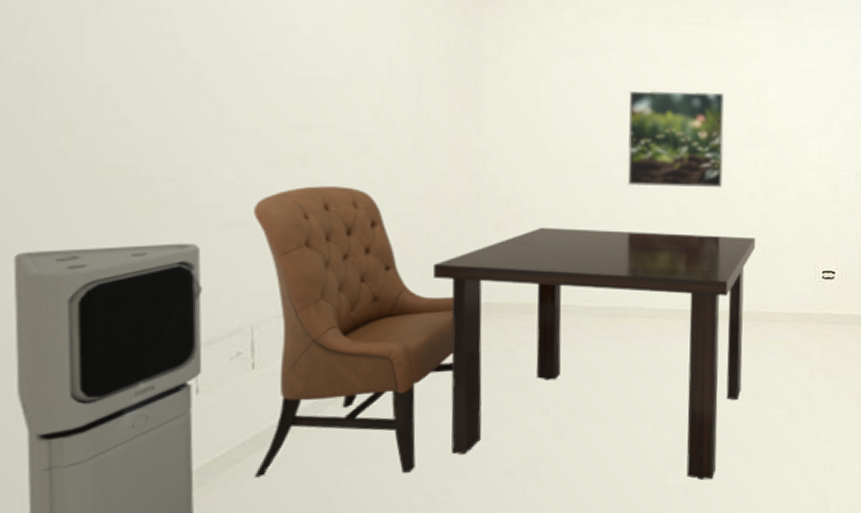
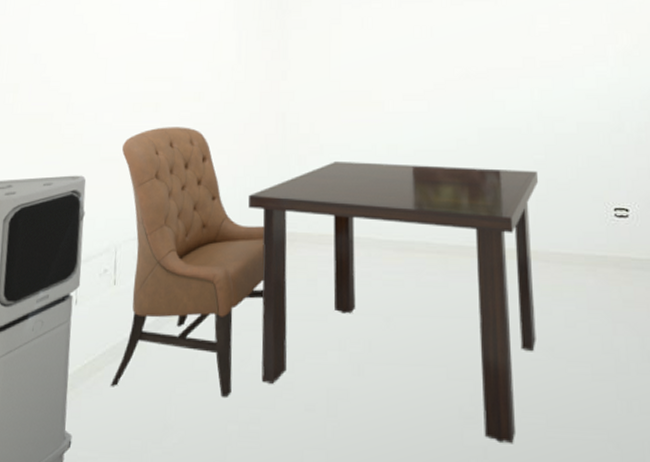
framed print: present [627,90,725,188] -> none [407,27,499,121]

